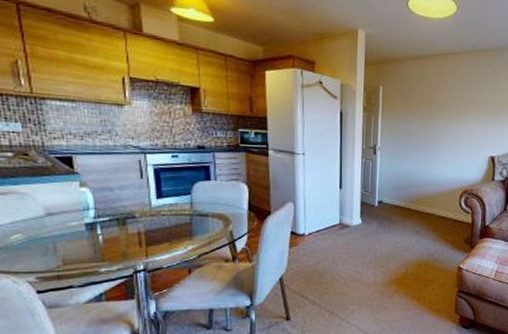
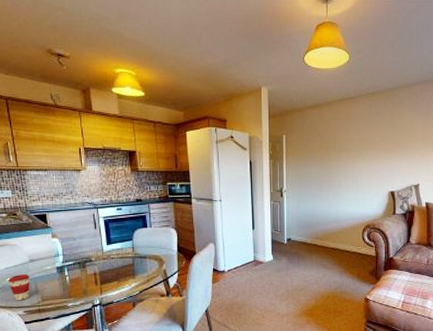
coffee cup: none [12,231,46,265] -> present [7,274,30,301]

